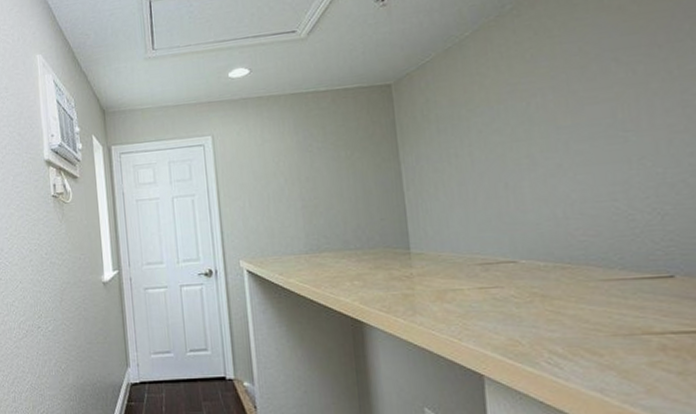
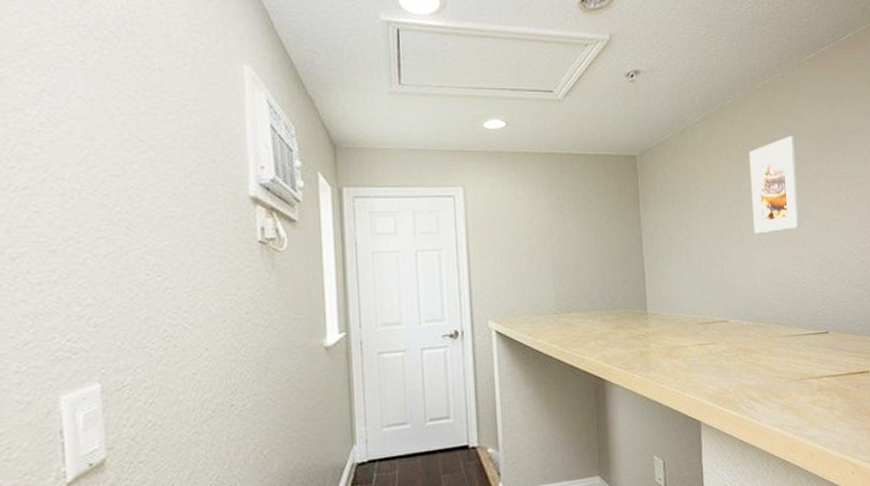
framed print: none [539,32,622,158] -> present [748,135,800,234]

